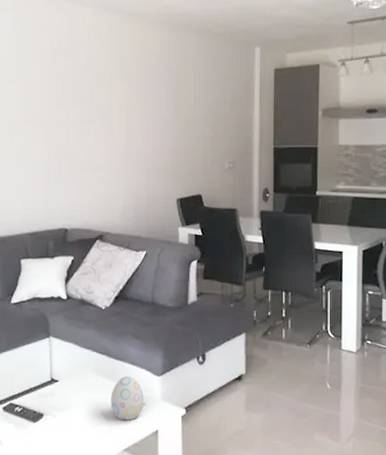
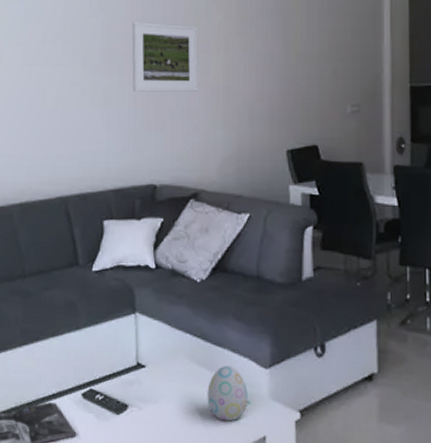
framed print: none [45,86,104,149] -> present [131,21,199,92]

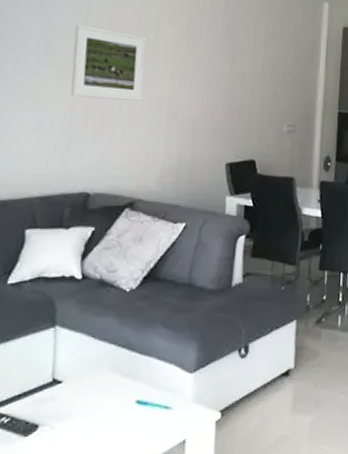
decorative egg: present [207,365,248,422] -> none [128,373,171,430]

